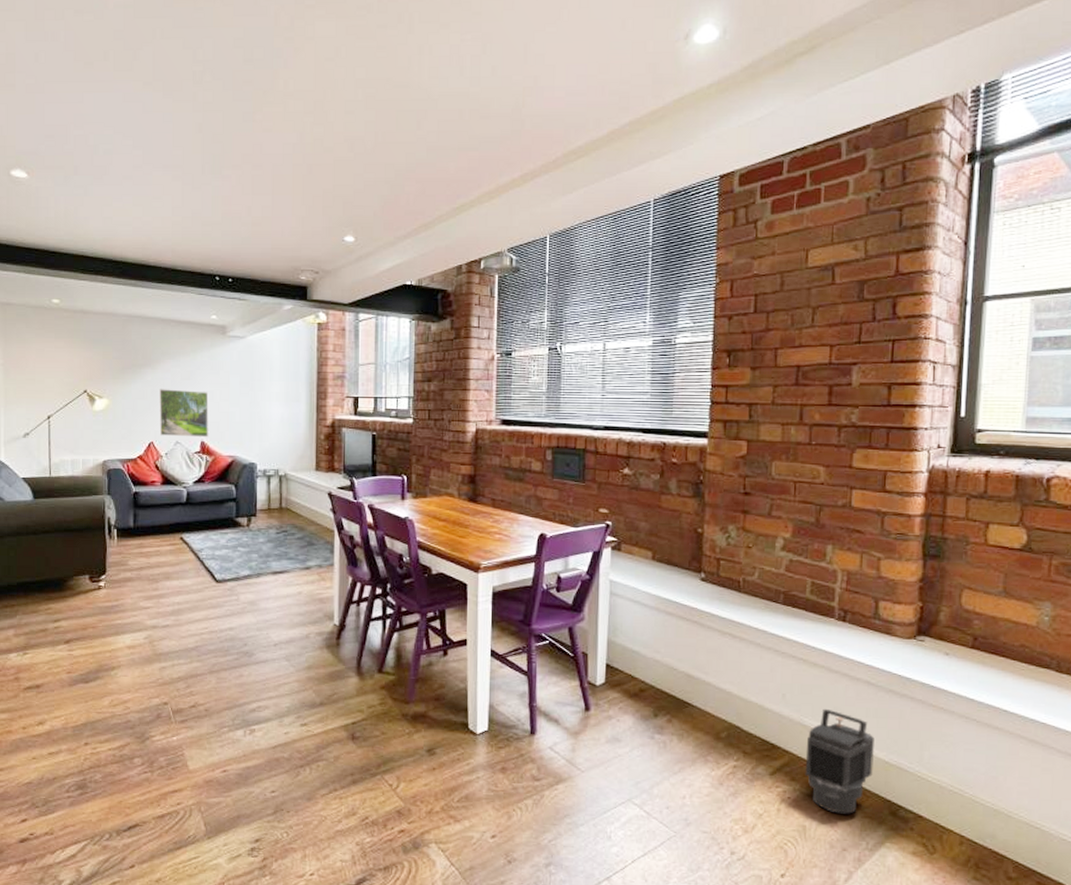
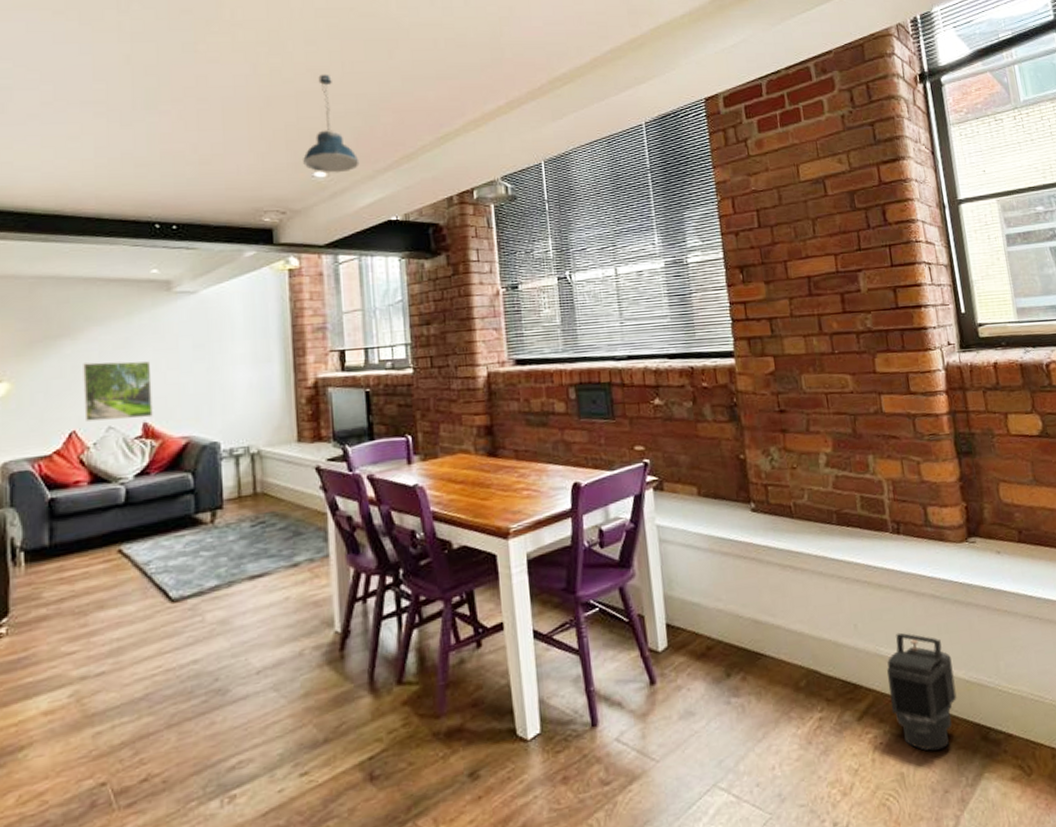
pendant light: none [336,143,383,238] -> present [303,74,360,173]

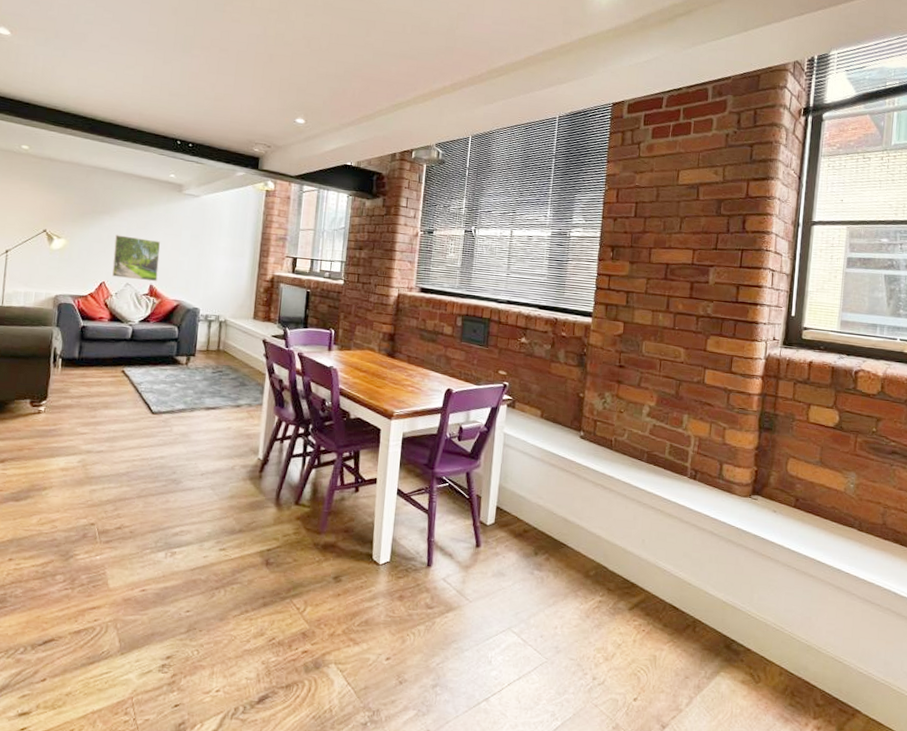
pendant light: present [303,74,360,173] -> none [289,41,331,122]
lantern: present [887,632,957,751] -> none [657,553,715,646]

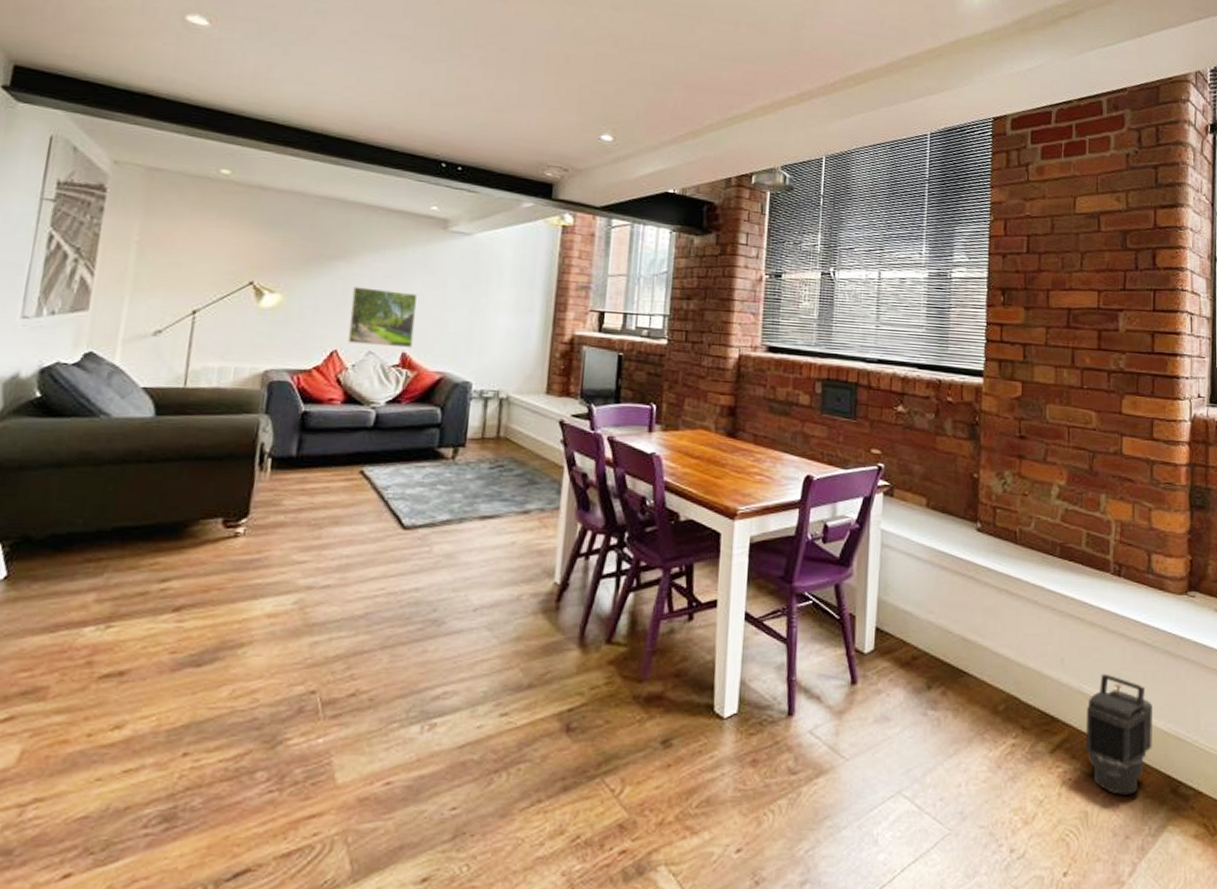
lantern: none [657,553,715,646] -> present [1085,673,1153,795]

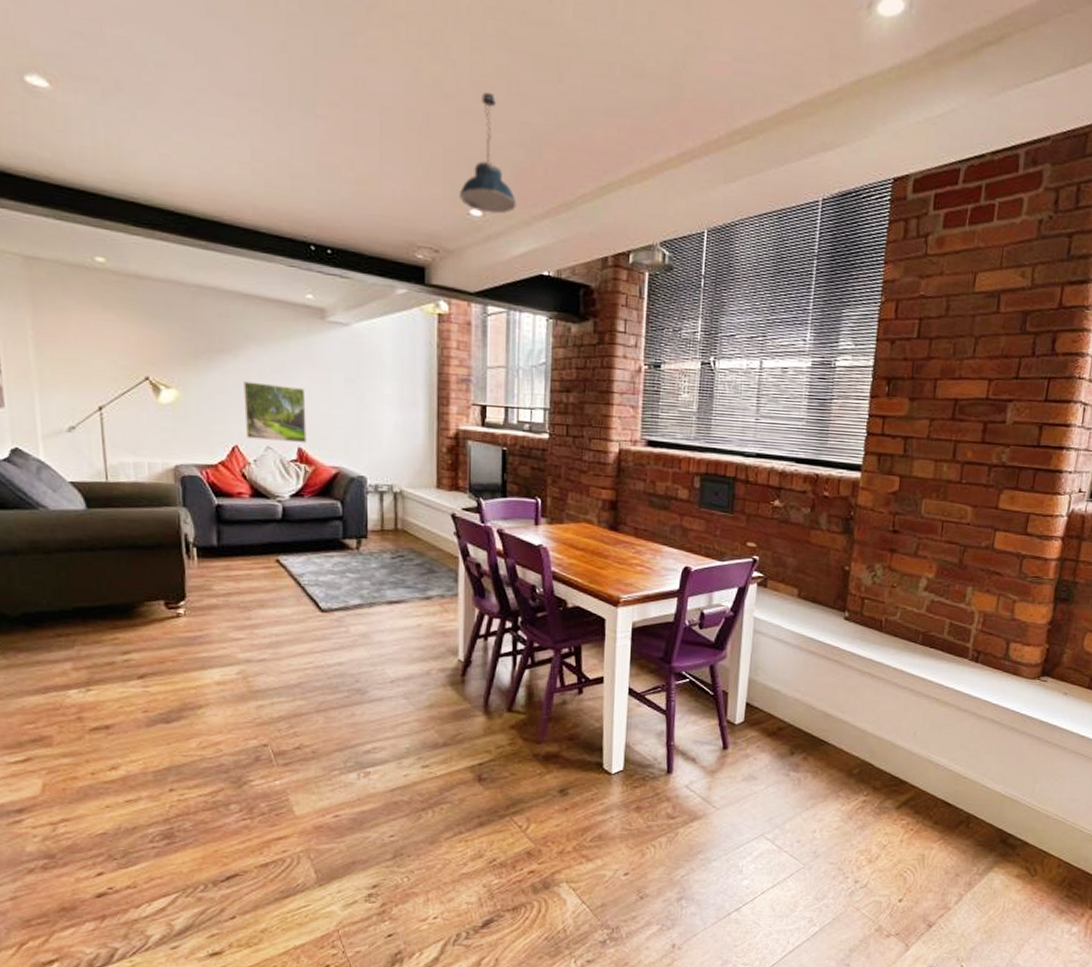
pendant light: none [592,40,646,140] -> present [460,91,517,214]
lantern: present [1085,673,1153,795] -> none [928,745,994,843]

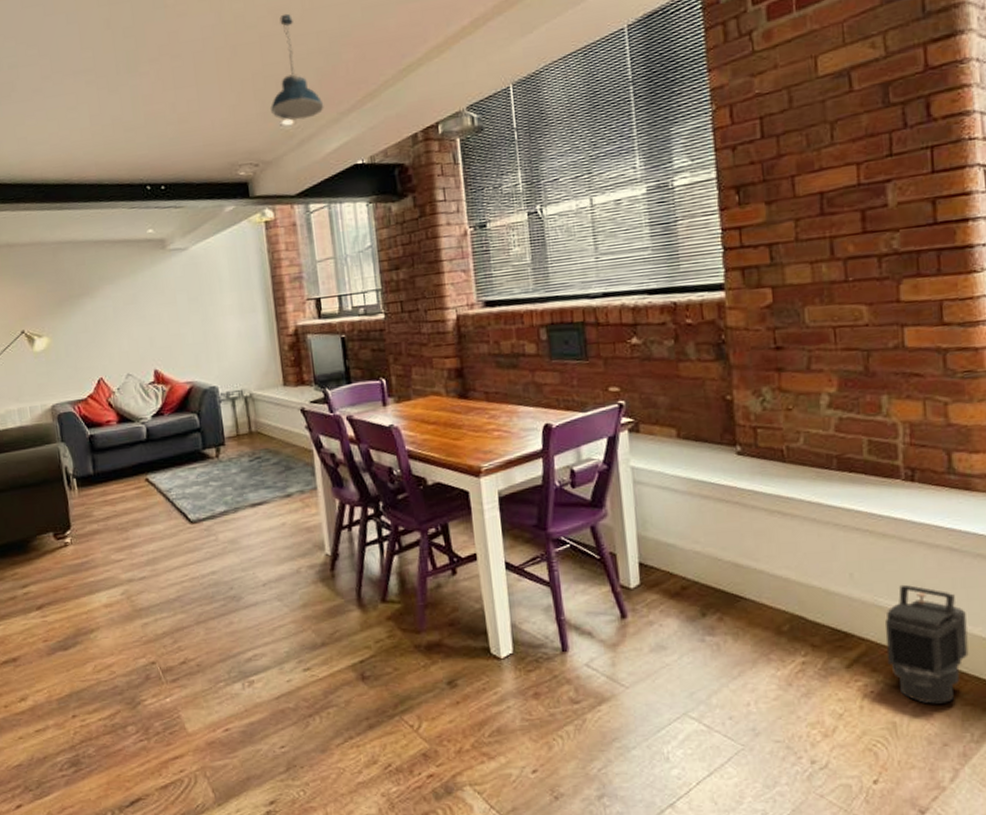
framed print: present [243,381,307,444] -> none [102,315,161,370]
lantern: none [928,745,994,843] -> present [885,584,969,704]

